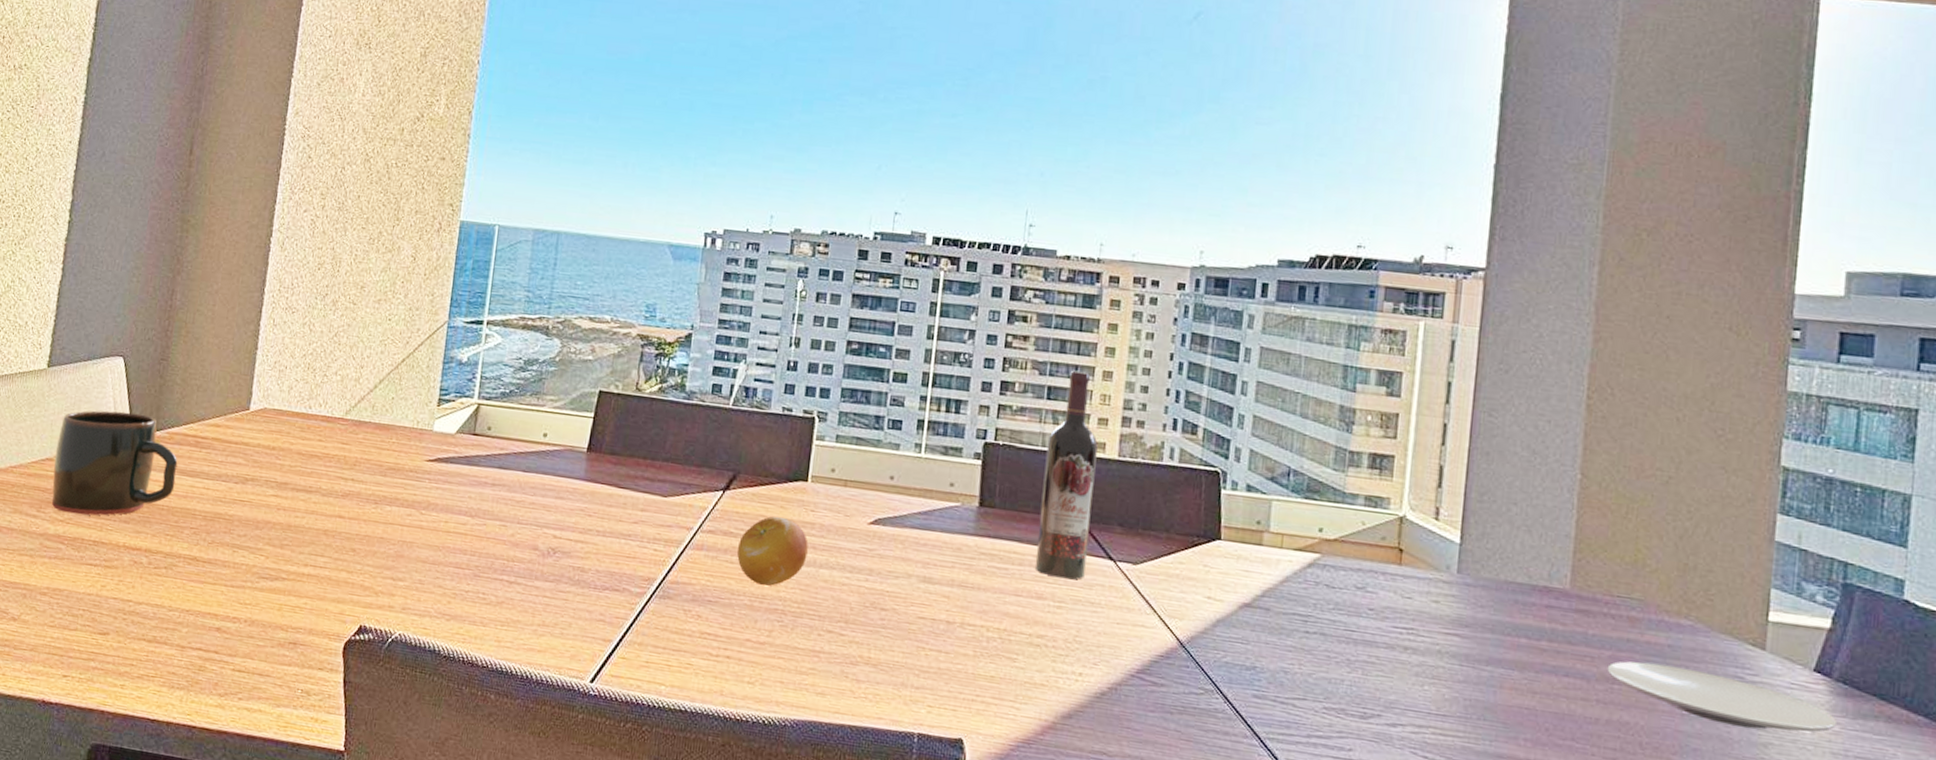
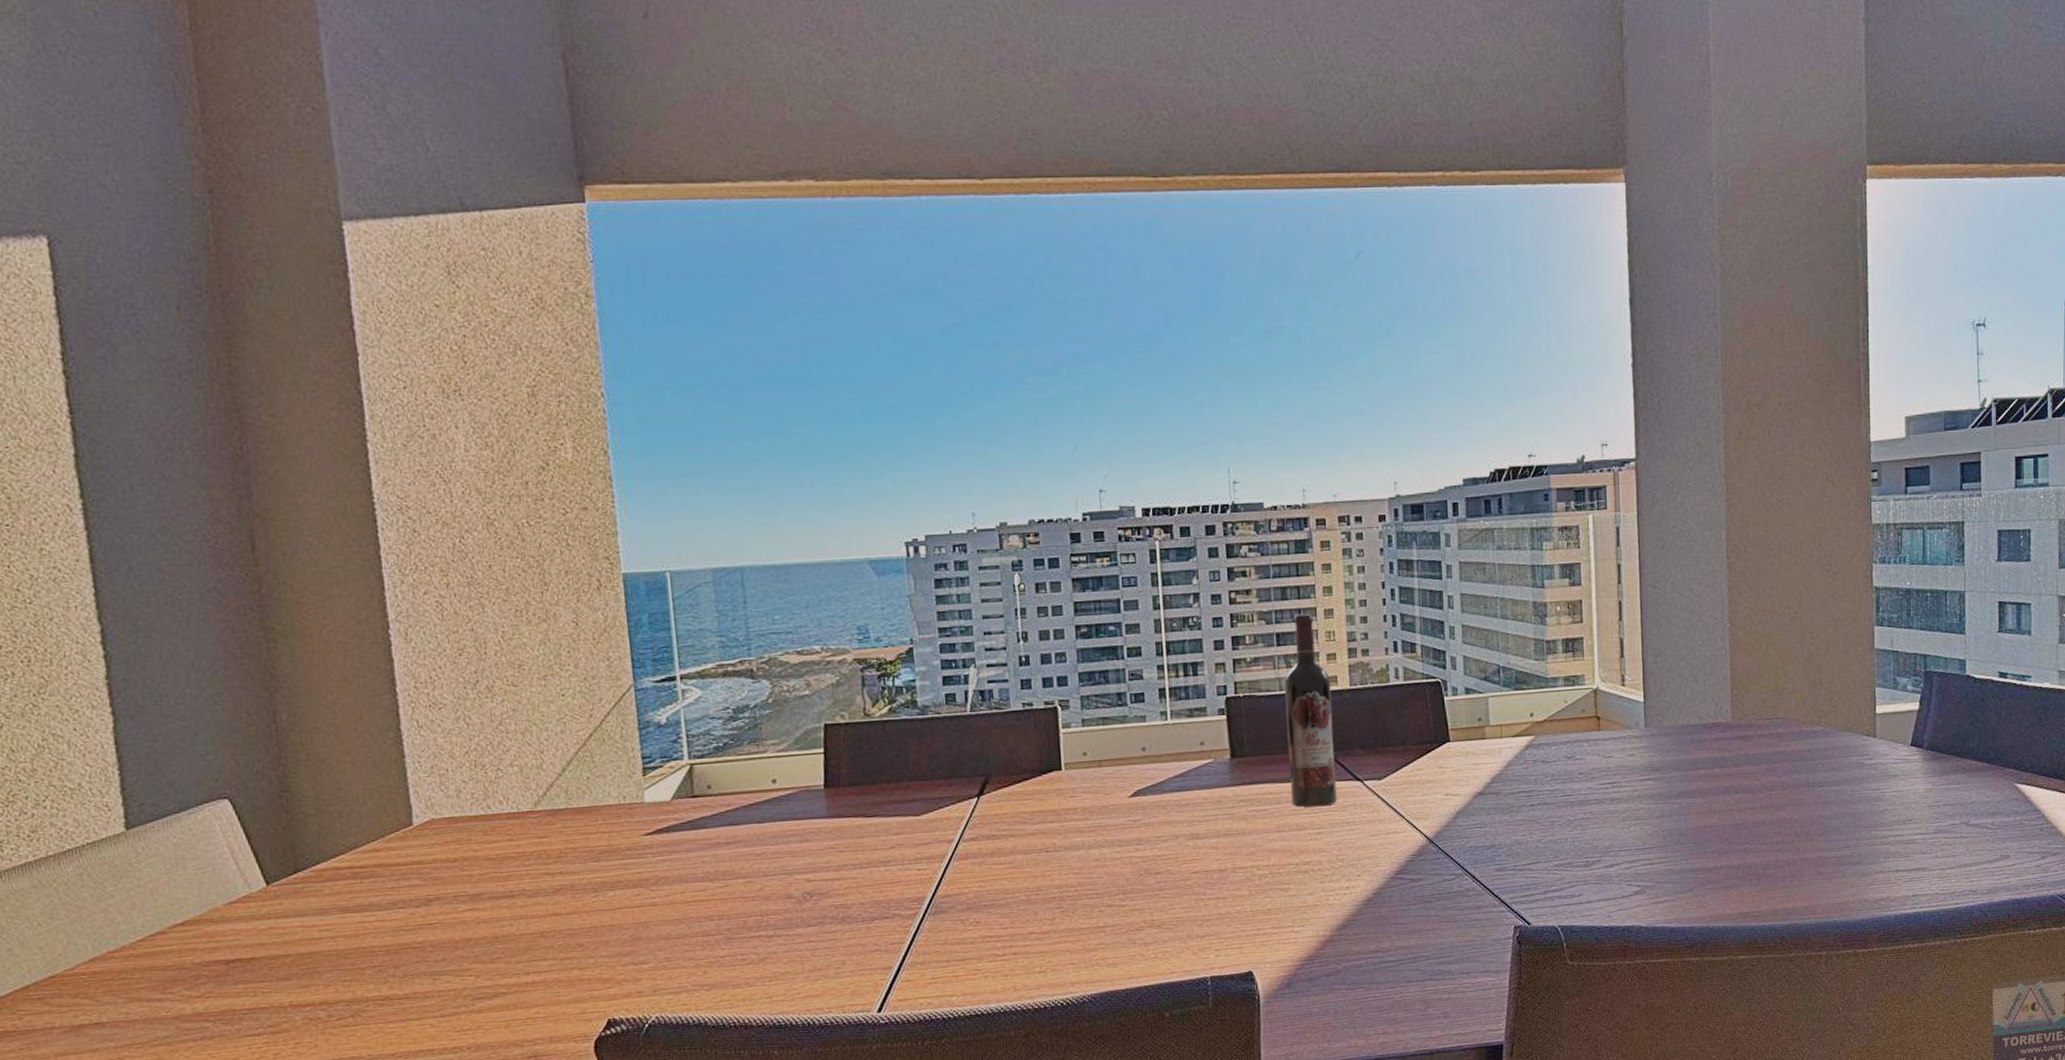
mug: present [51,410,178,516] -> none [164,857,340,987]
fruit: present [737,516,808,586] -> none [1004,810,1075,879]
plate: present [1607,661,1838,733] -> none [1766,765,1930,803]

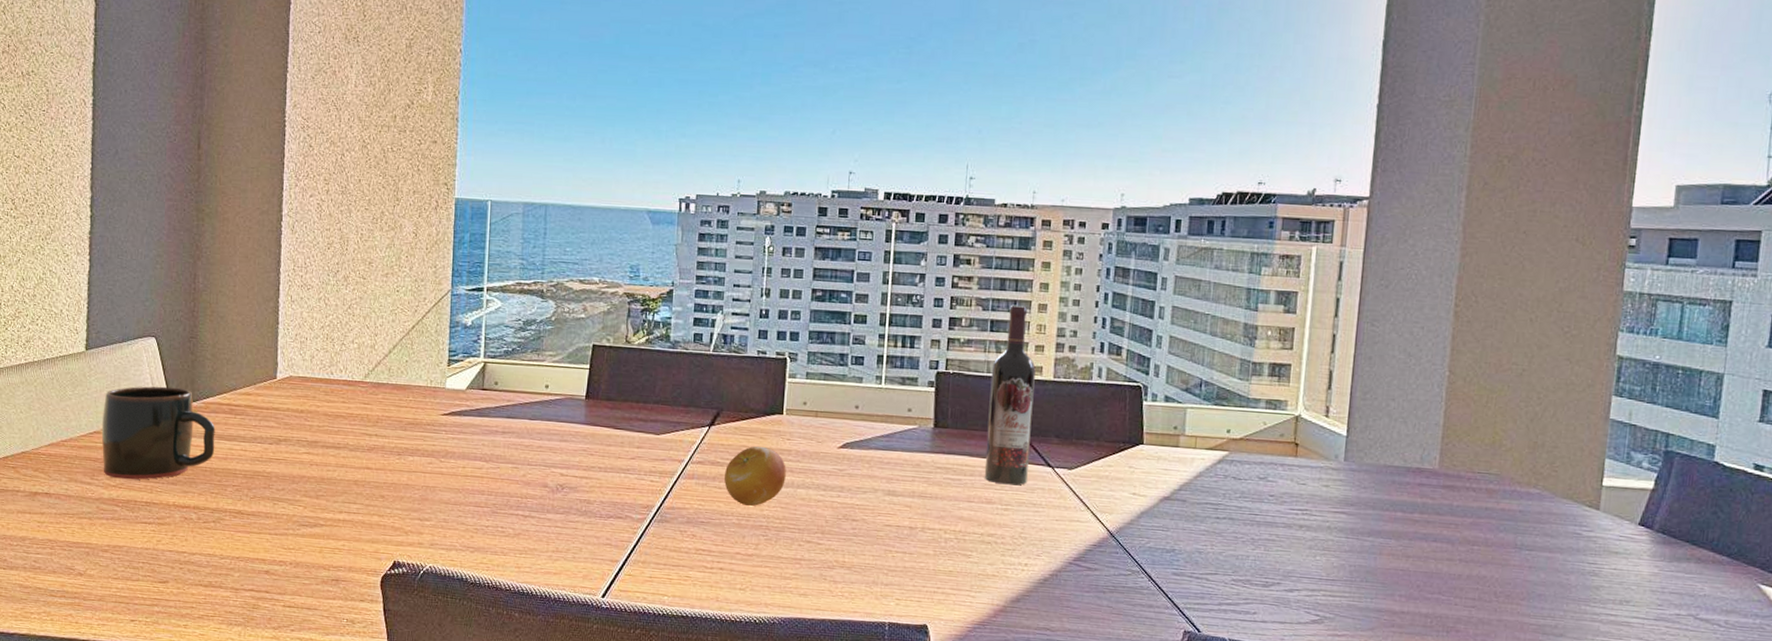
mug: none [164,857,340,987] -> present [101,386,215,480]
fruit: none [1004,810,1075,879] -> present [724,446,786,507]

